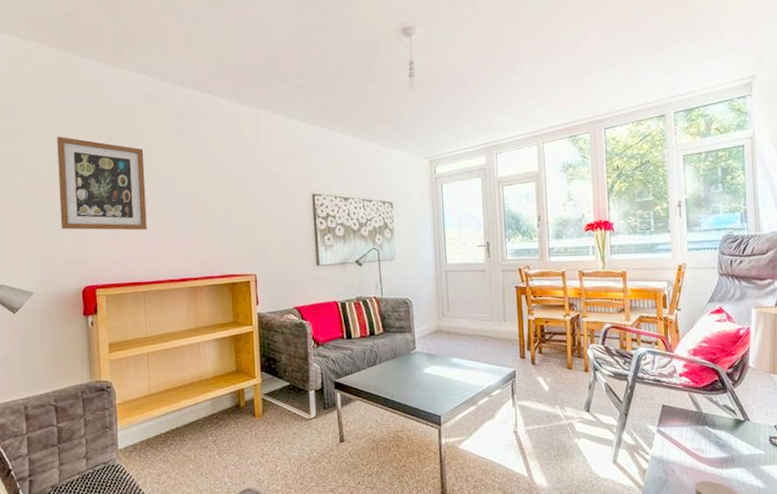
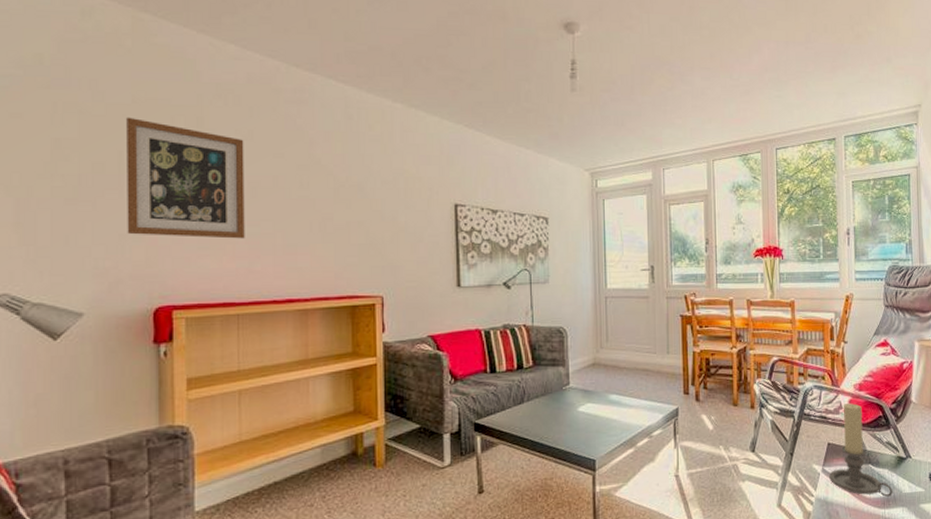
candle holder: none [664,368,731,457] -> present [829,403,893,497]

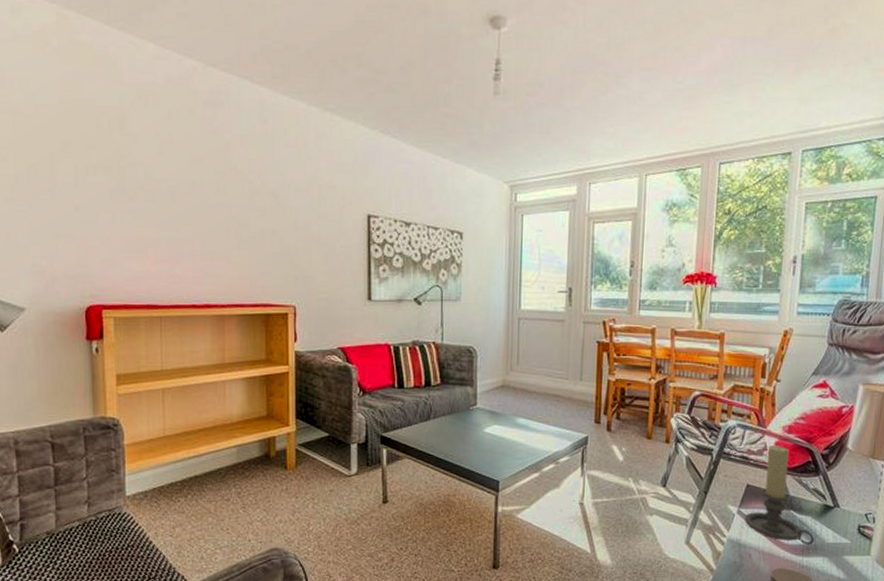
wall art: present [127,117,245,239] -> none [55,117,166,243]

